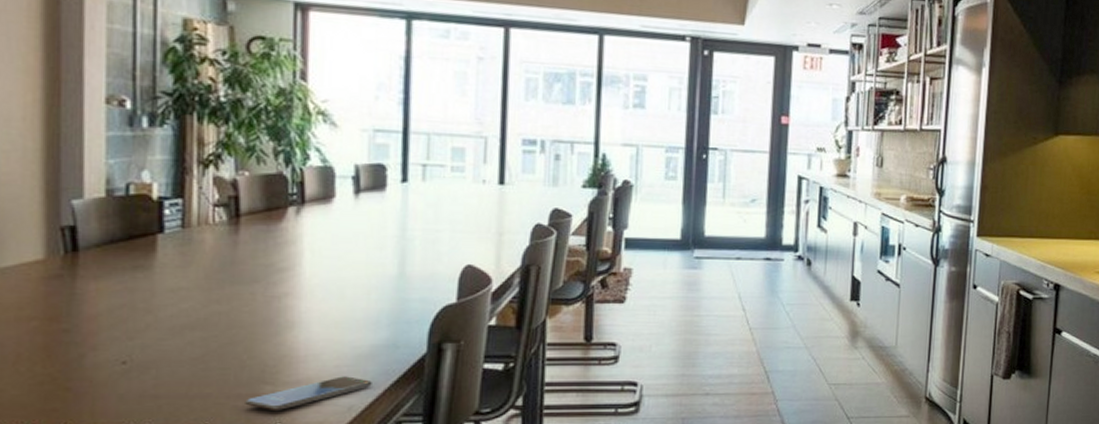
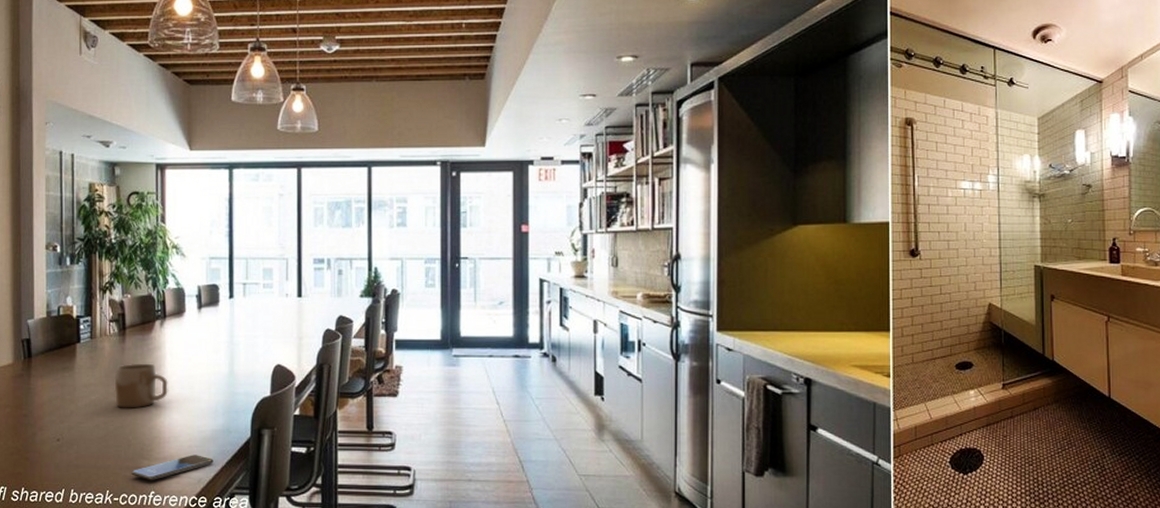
mug: none [219,261,306,320] -> present [114,363,168,408]

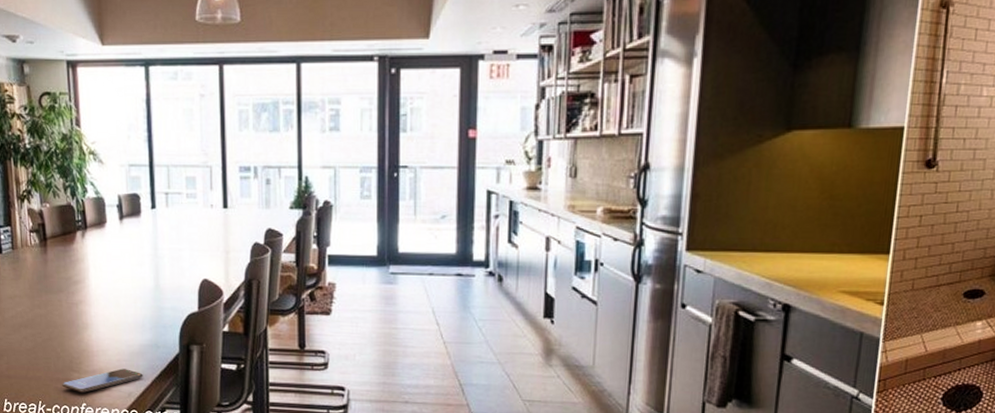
mug: present [114,363,168,408] -> none [39,275,94,321]

